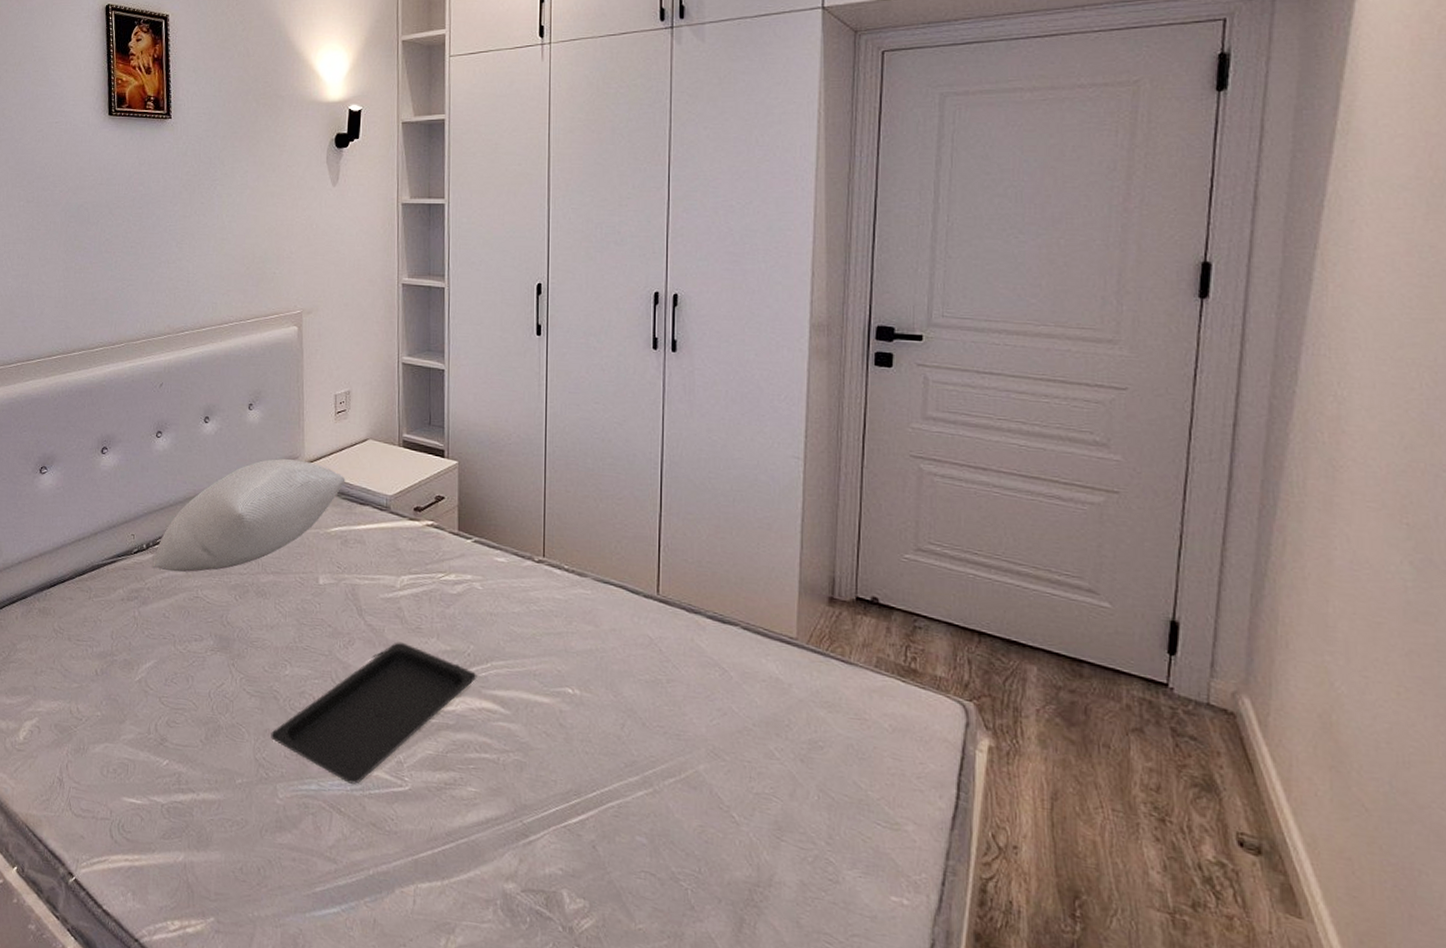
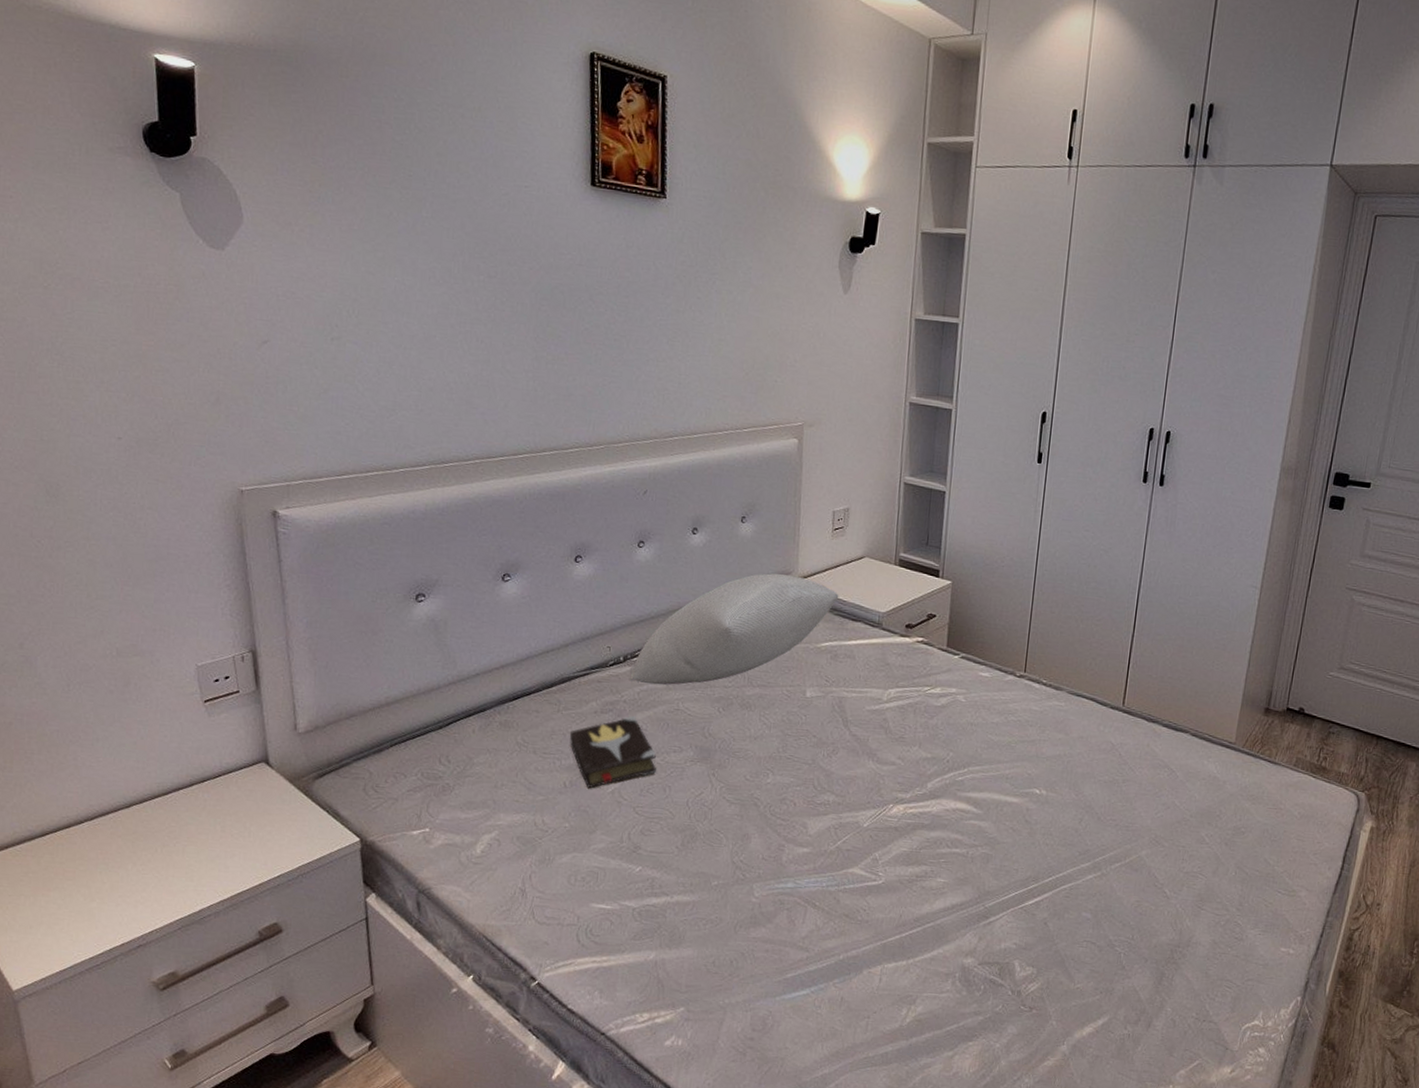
hardback book: none [100,603,179,677] -> present [570,715,656,789]
serving tray: present [271,642,477,784] -> none [749,750,954,881]

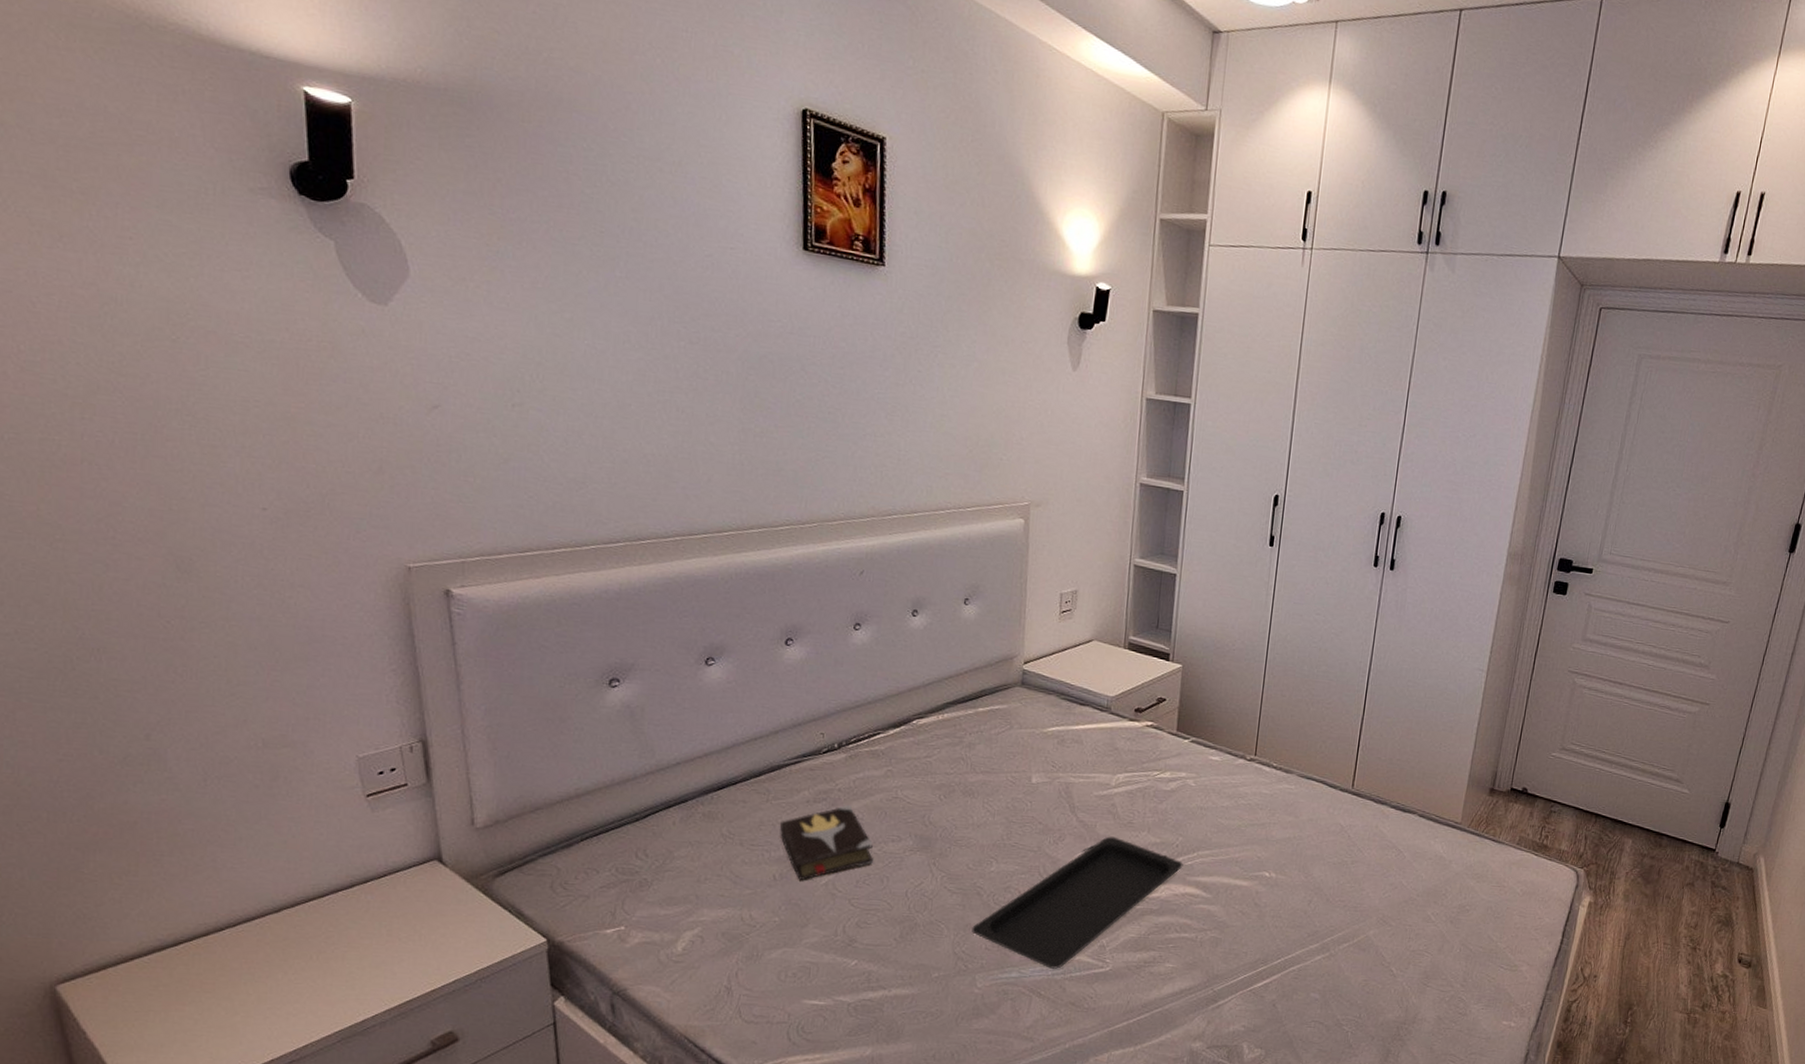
pillow: present [630,573,839,685] -> none [845,657,1067,773]
serving tray: none [749,750,954,881] -> present [972,836,1184,969]

